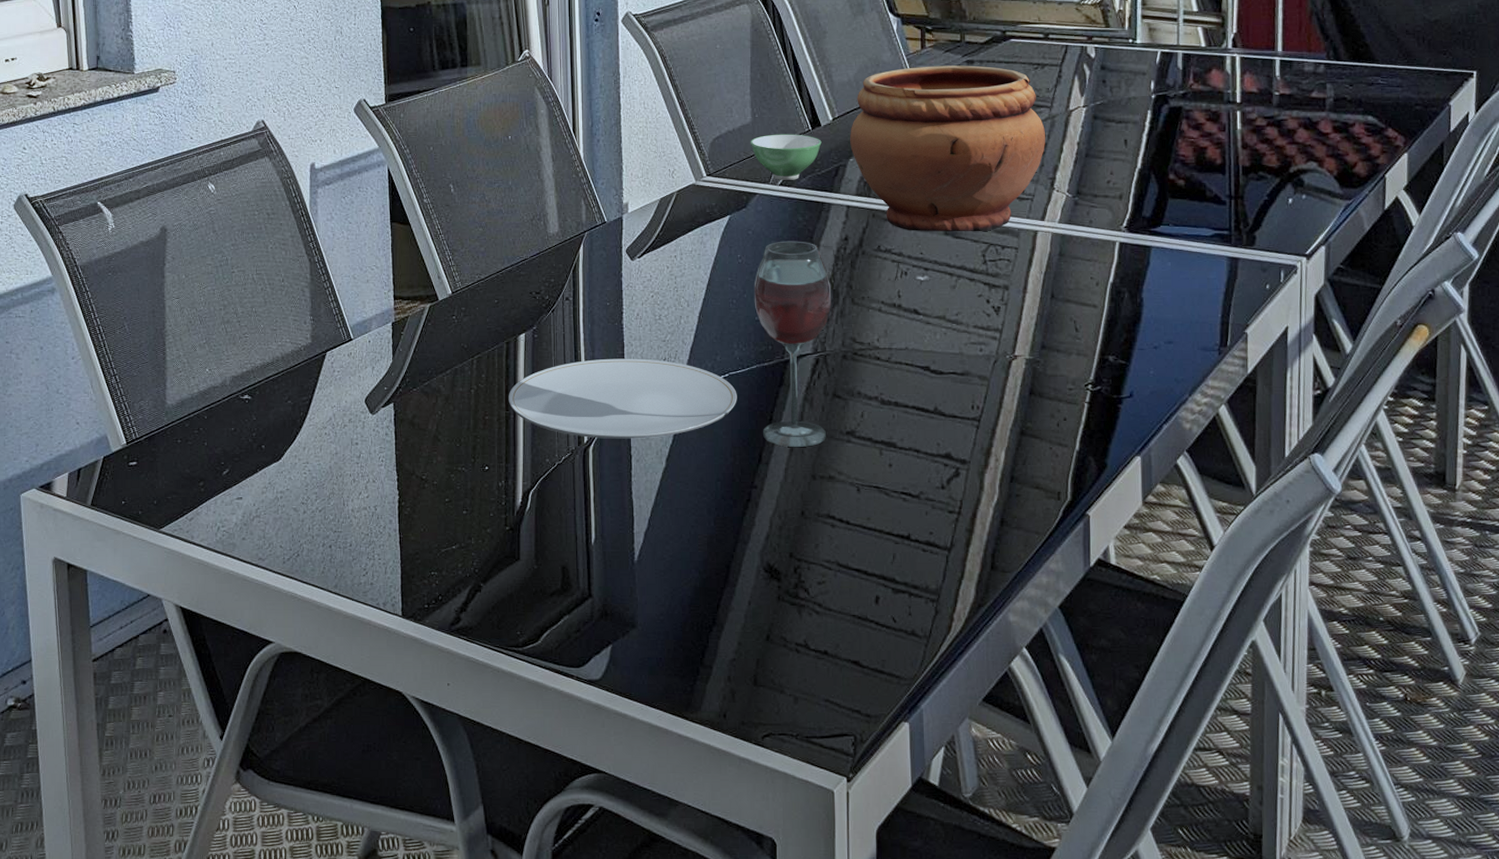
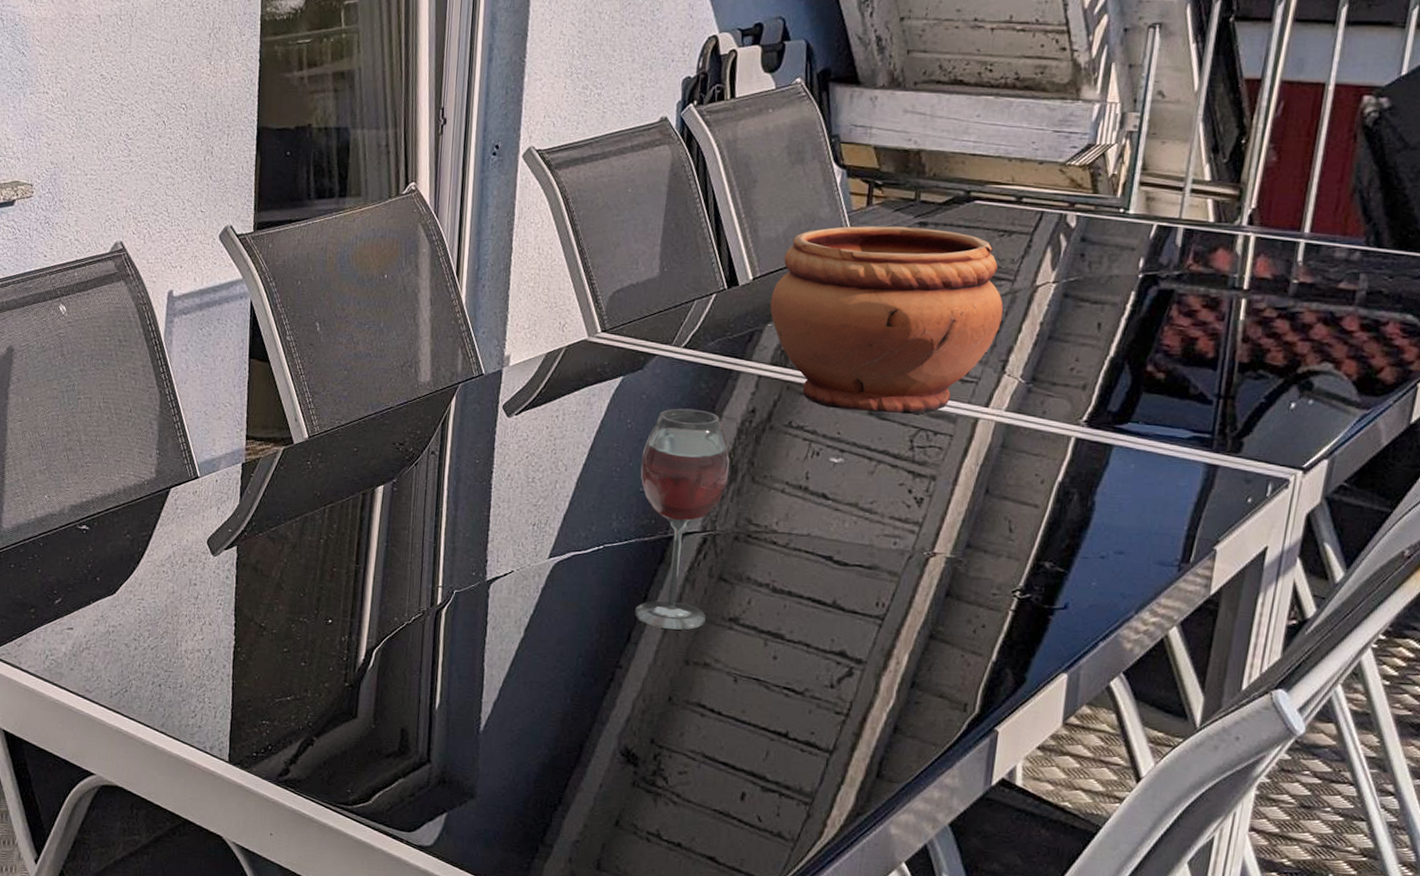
plate: present [508,358,737,439] -> none [359,518,611,606]
bowl: present [750,134,822,180] -> none [654,291,737,343]

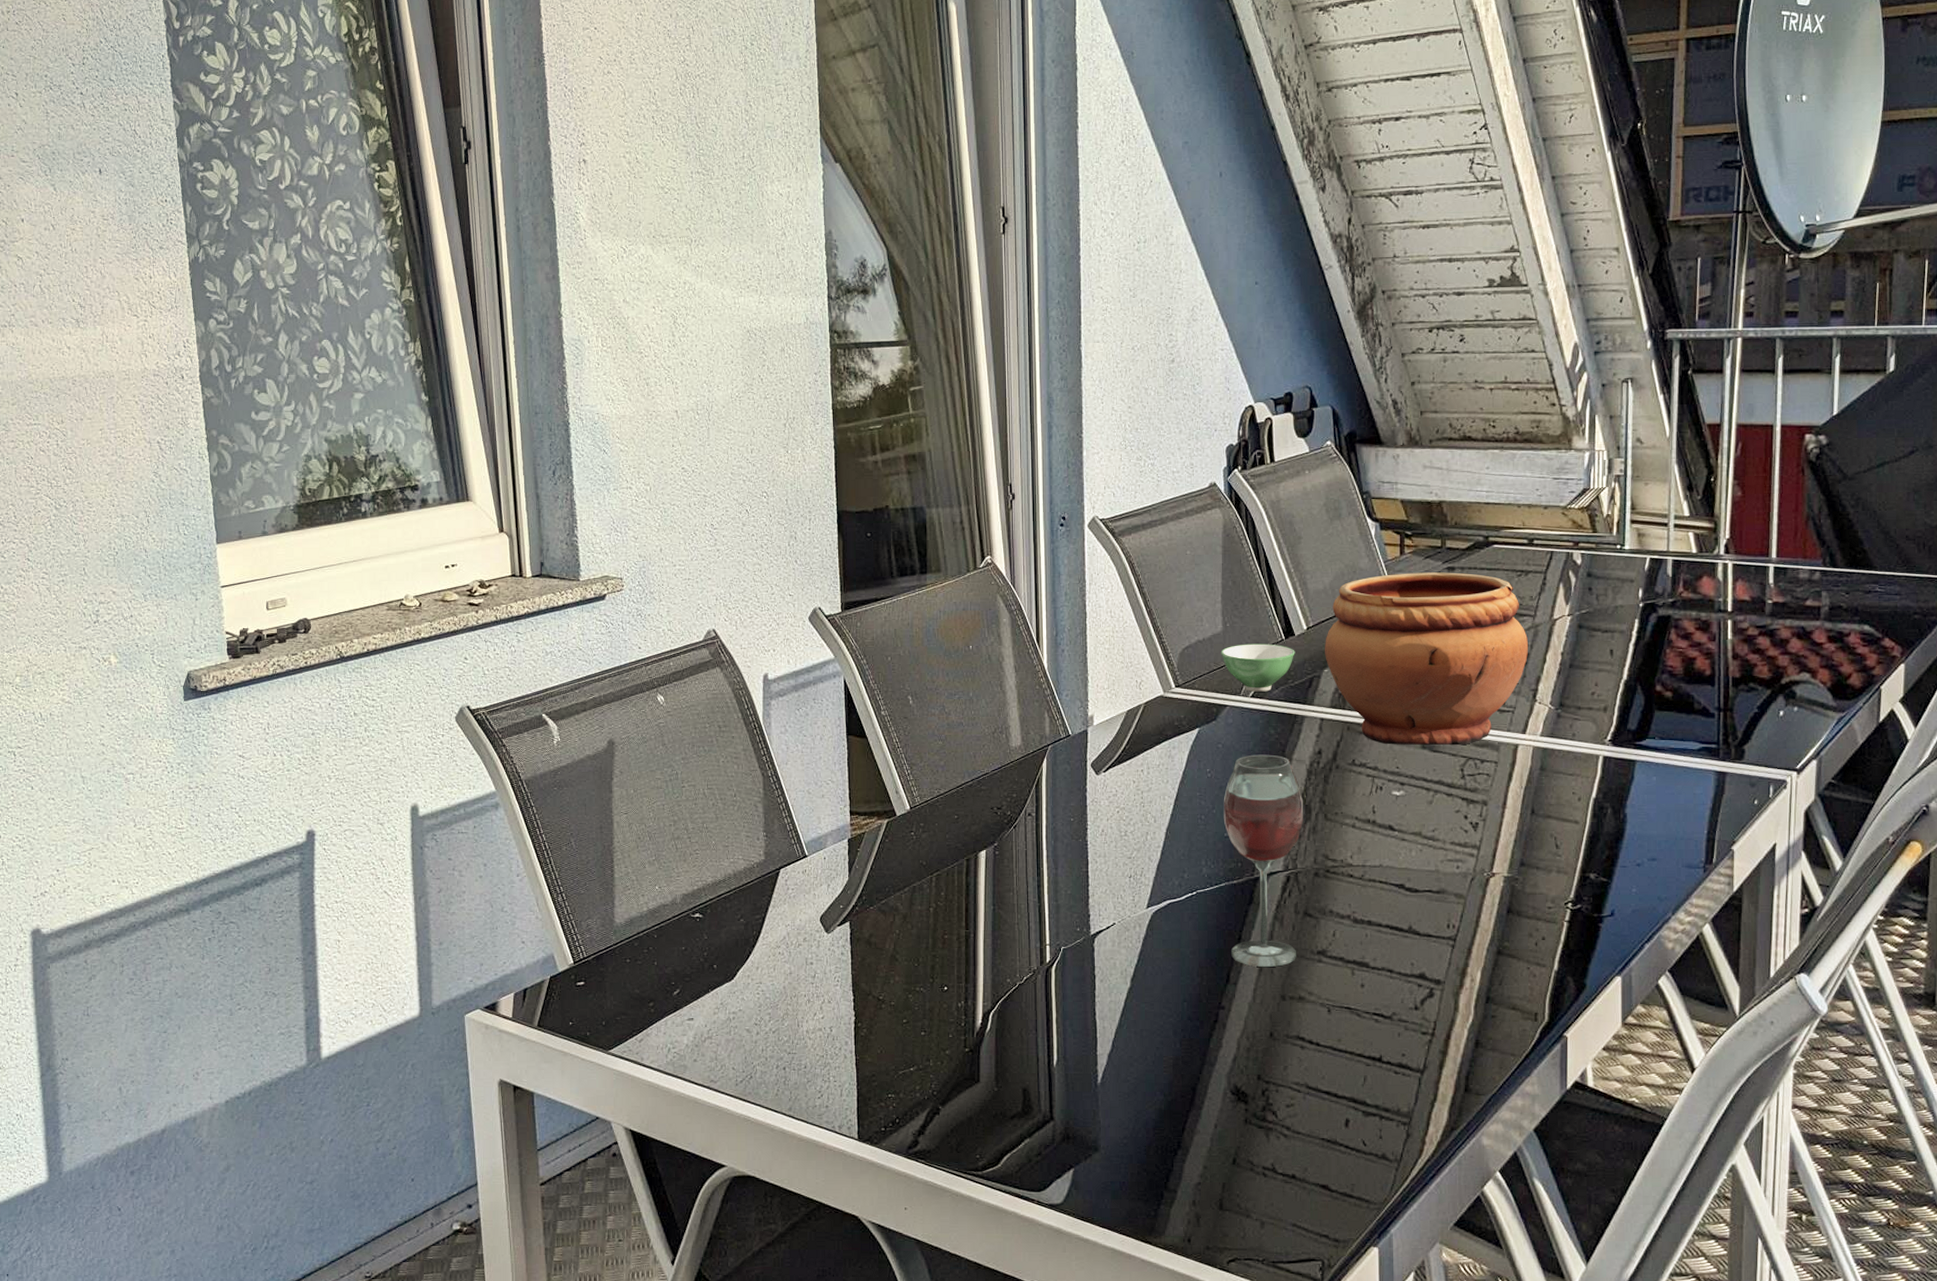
bowl: none [654,291,737,343] -> present [1220,643,1295,692]

